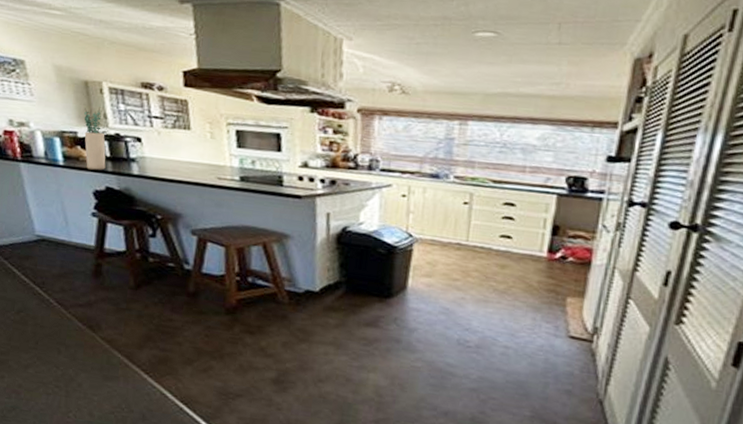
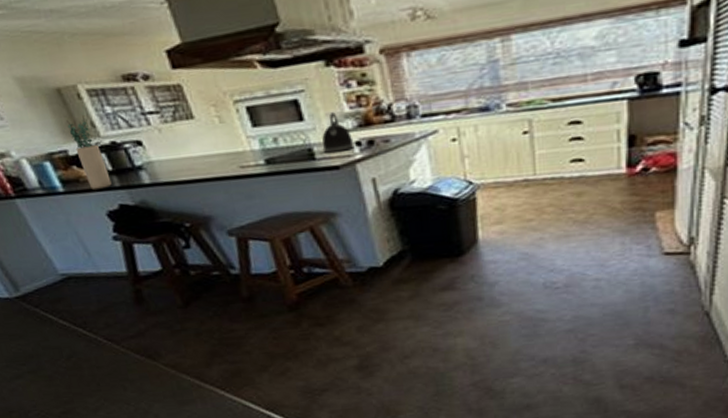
kettle: none [291,149,319,185] -> present [322,111,355,154]

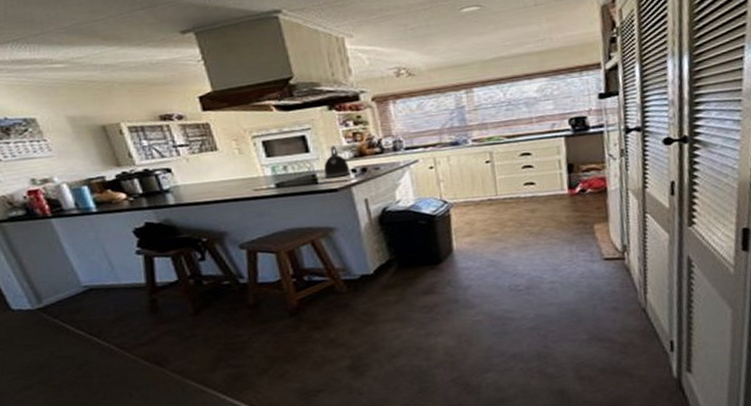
vase: present [67,115,112,191] -> none [107,148,141,211]

